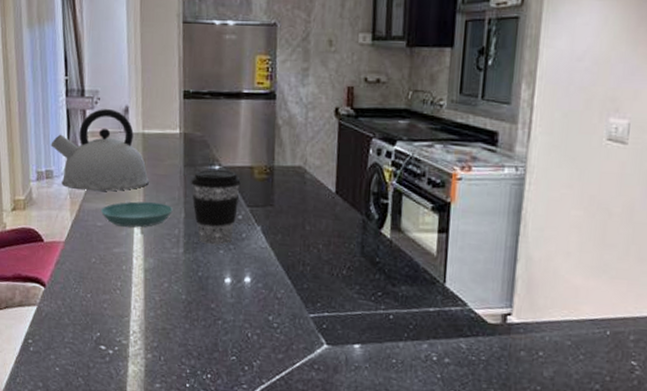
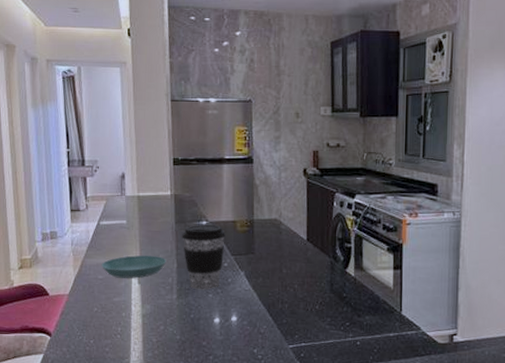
kettle: present [51,109,149,192] -> none [54,176,144,248]

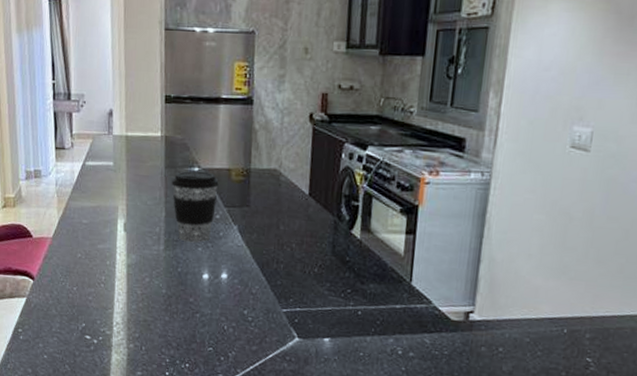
saucer: present [101,255,166,279] -> none [85,200,154,226]

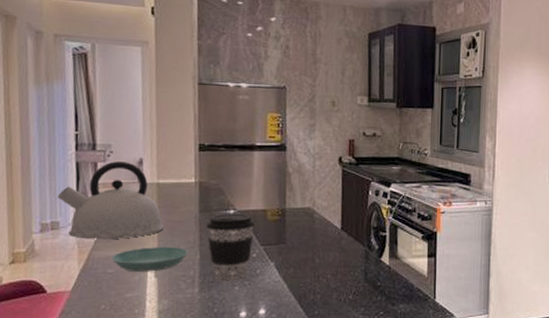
kettle: none [39,112,132,191] -> present [57,161,164,240]
saucer: none [85,200,154,226] -> present [111,247,188,272]

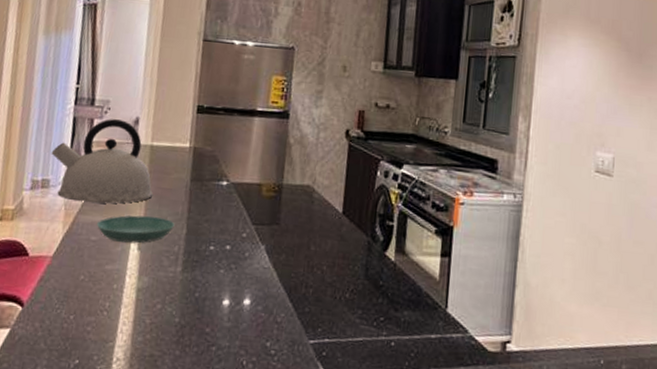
coffee cup: present [206,213,255,283] -> none [196,185,248,264]

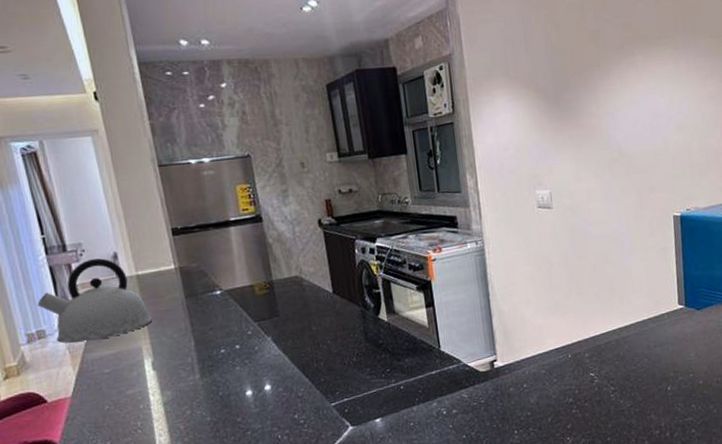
saucer: present [96,215,175,244] -> none [105,336,182,369]

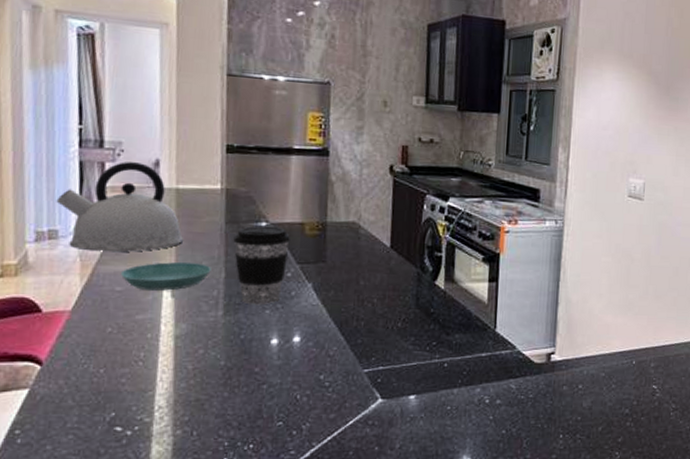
saucer: none [105,336,182,369] -> present [120,262,211,291]
coffee cup: none [195,292,246,365] -> present [233,226,290,305]

